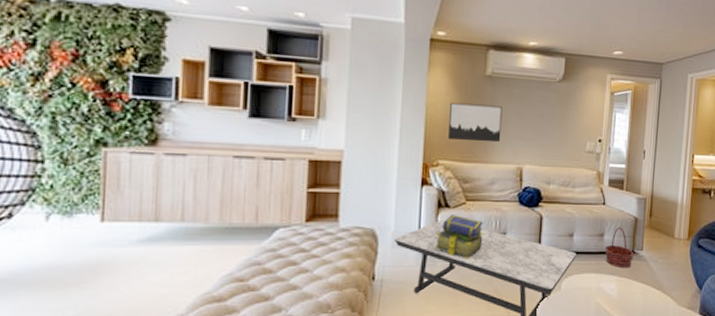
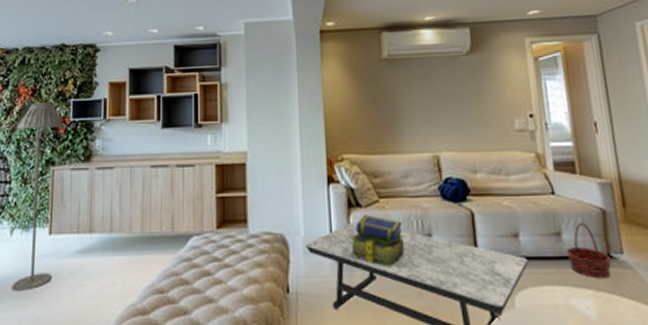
floor lamp: none [47,70,118,281] -> present [12,102,63,291]
wall art: present [447,102,503,143] -> none [348,89,409,131]

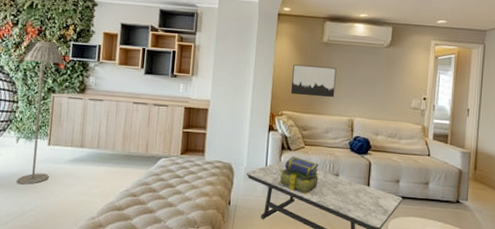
wall art: none [348,89,409,131] -> present [290,64,337,98]
basket: present [565,223,612,279] -> none [429,178,459,216]

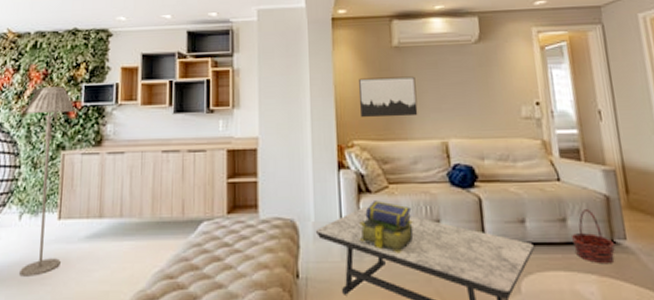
basket: none [429,178,459,216] -> present [570,209,616,265]

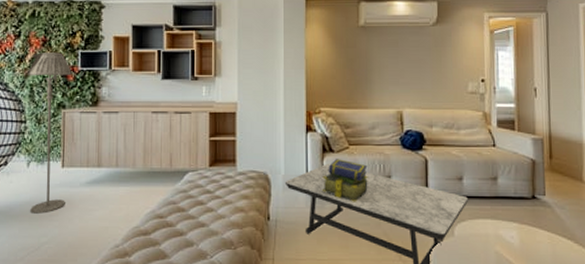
wall art: present [359,76,418,117] -> none [327,53,378,89]
basket: present [570,209,616,265] -> none [499,171,536,215]

